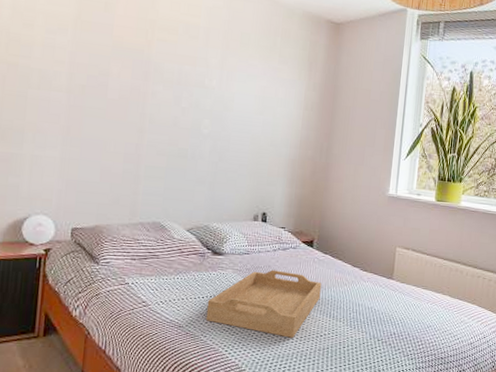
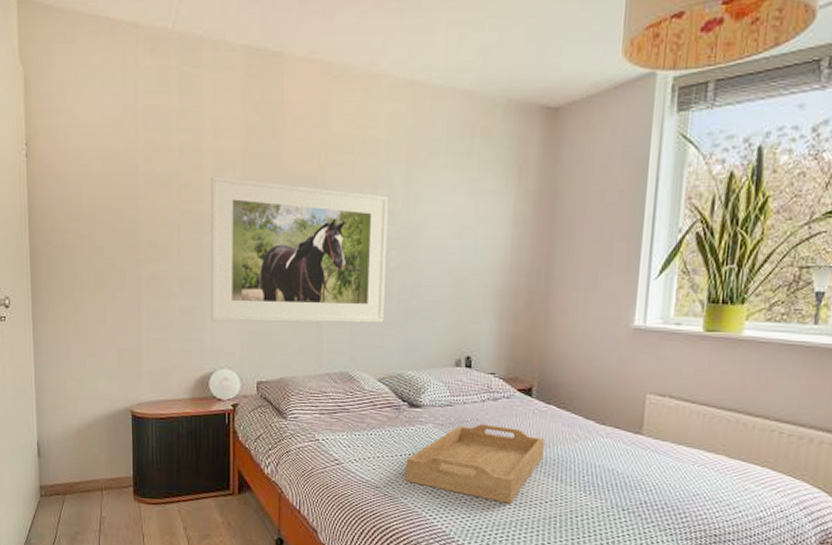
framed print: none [30,36,205,180] -> present [211,176,388,323]

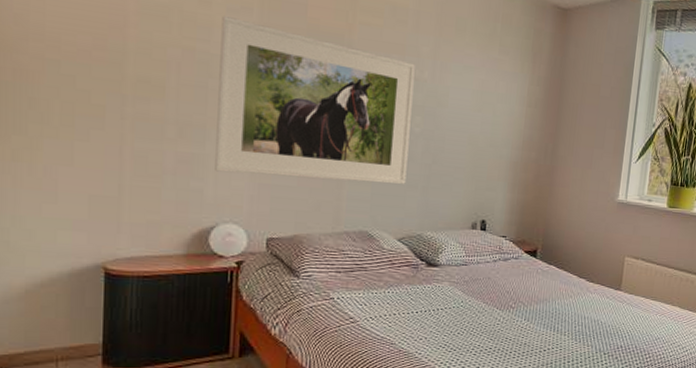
serving tray: present [405,424,545,504] -> none [420,282,546,353]

